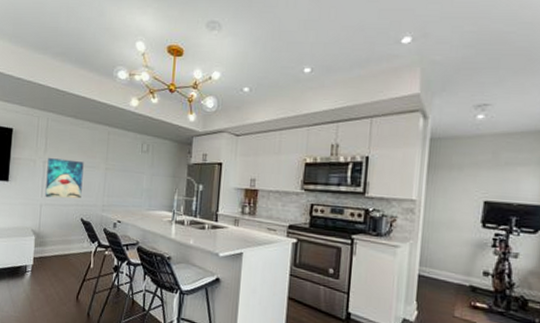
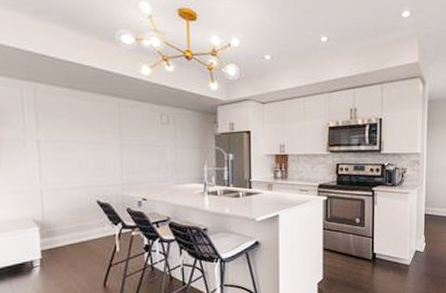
wall art: present [45,158,84,199] -> none [42,136,94,181]

